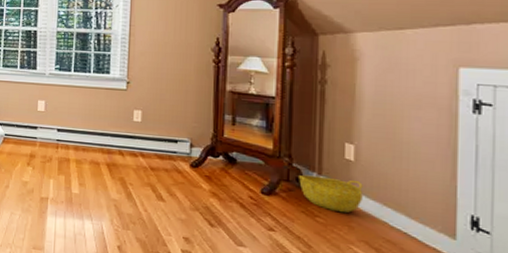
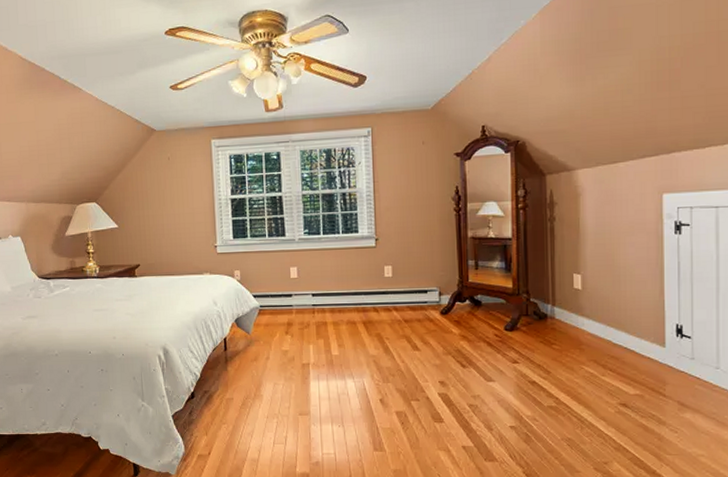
basket: present [299,174,363,213] -> none [536,306,590,338]

